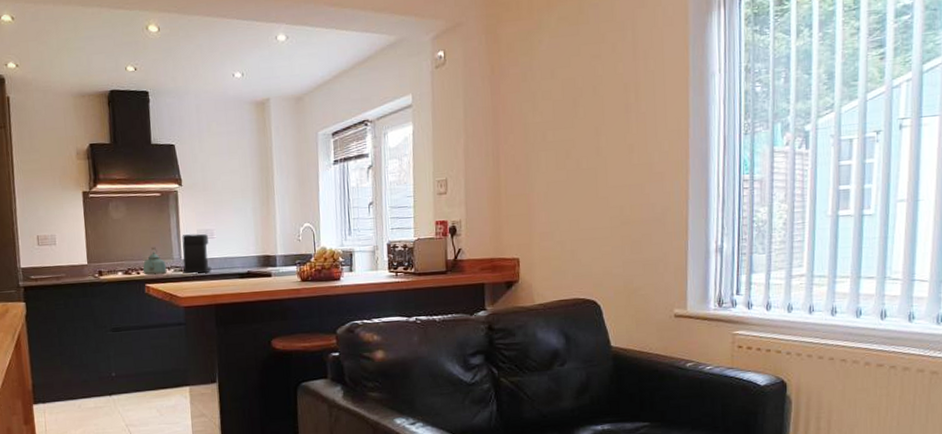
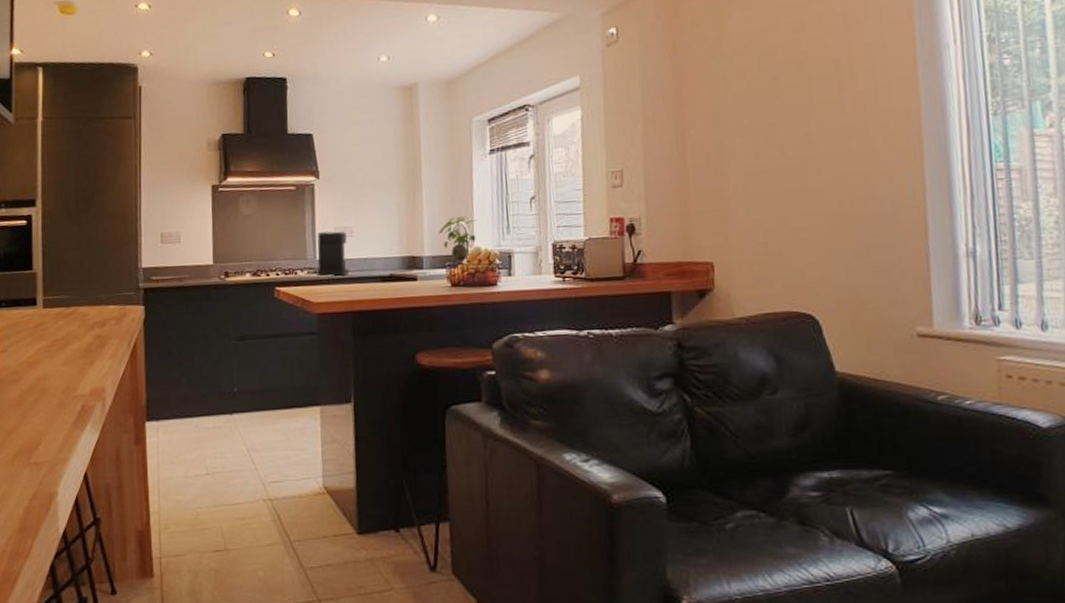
kettle: present [142,247,167,276] -> none [273,246,300,278]
plant: none [289,220,323,266] -> present [438,217,477,269]

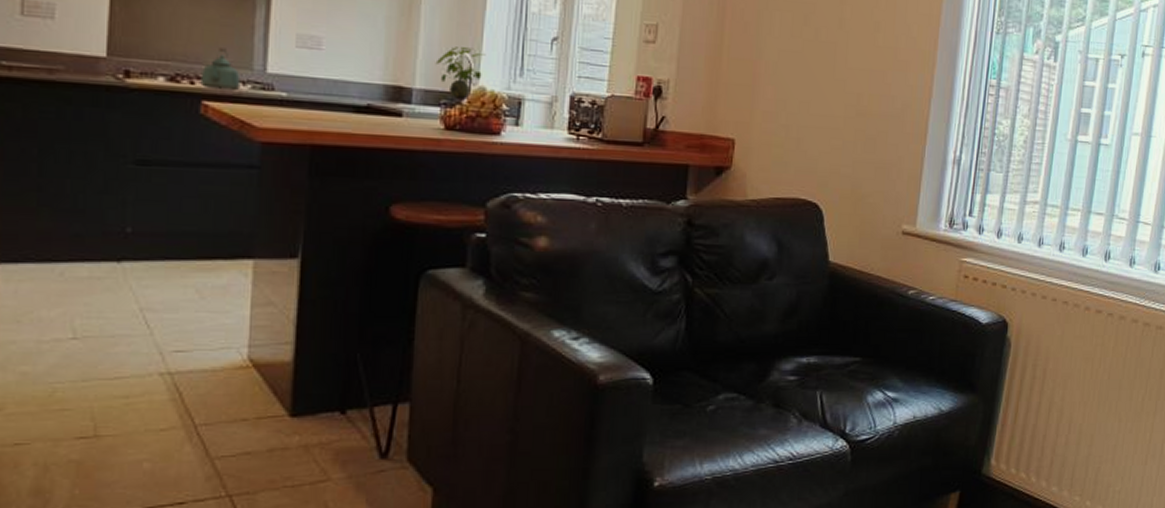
kettle: none [273,246,300,278] -> present [200,47,241,91]
coffee maker: present [317,231,350,277] -> none [265,37,313,98]

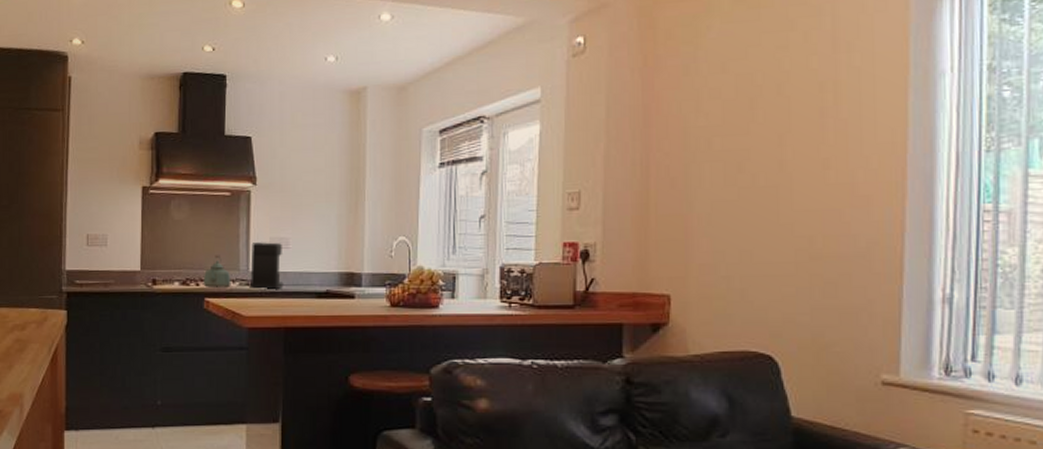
coffee maker: none [265,37,313,98] -> present [249,242,284,289]
plant: present [435,46,486,109] -> none [379,233,422,288]

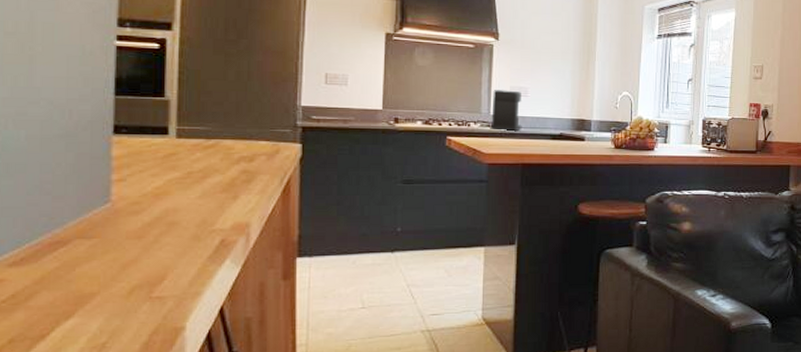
kettle: present [203,255,231,289] -> none [445,99,473,129]

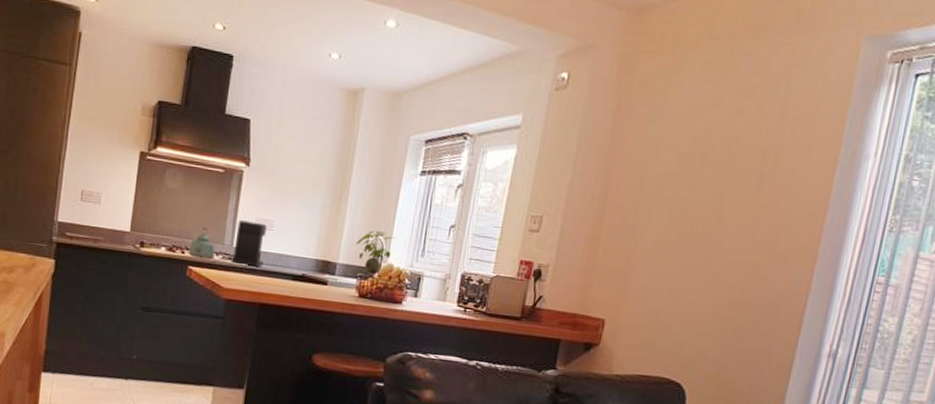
kettle: none [445,99,473,129] -> present [188,227,215,260]
plant: none [606,89,642,133] -> present [355,230,396,281]

